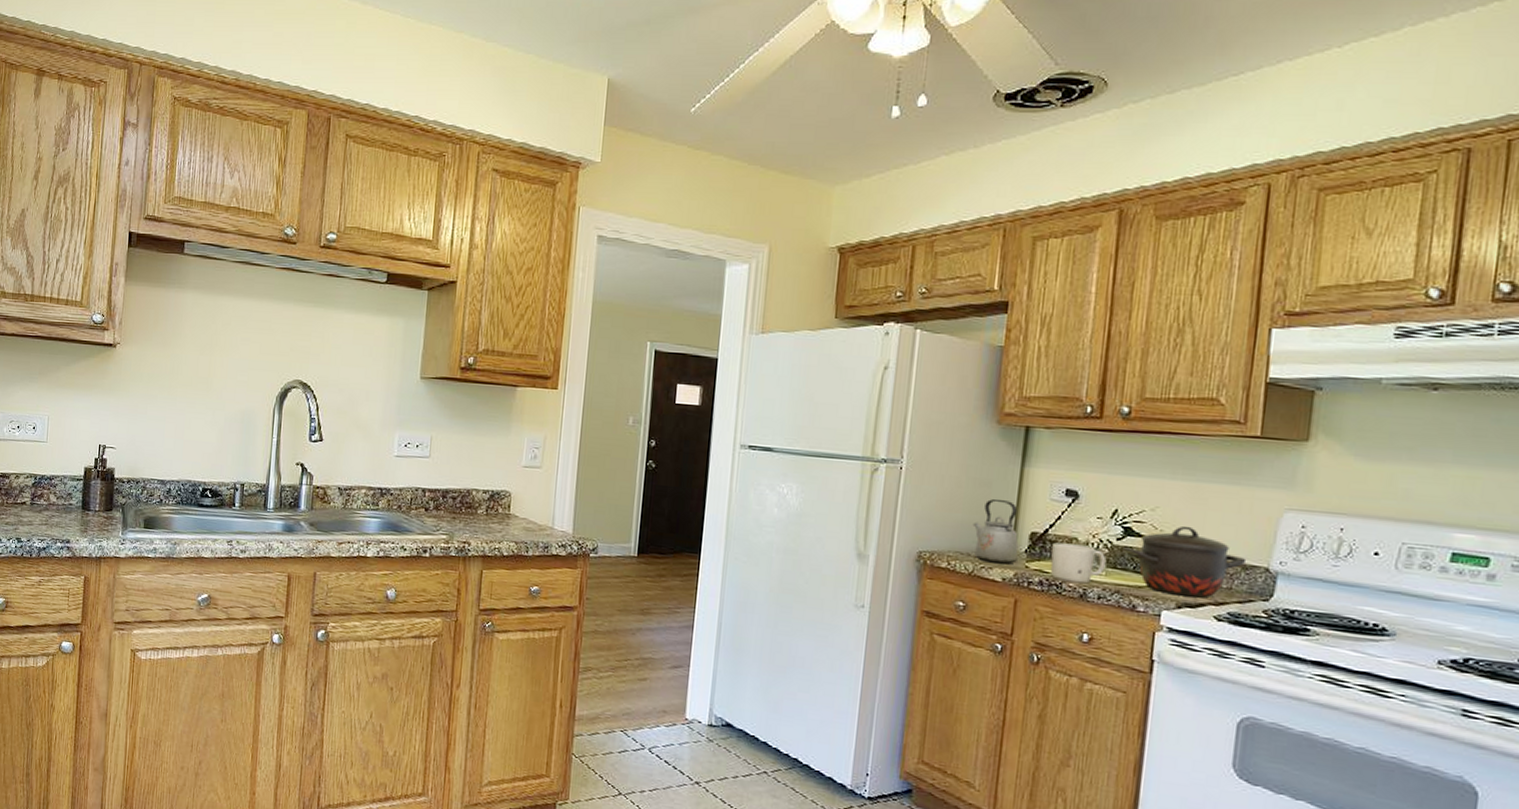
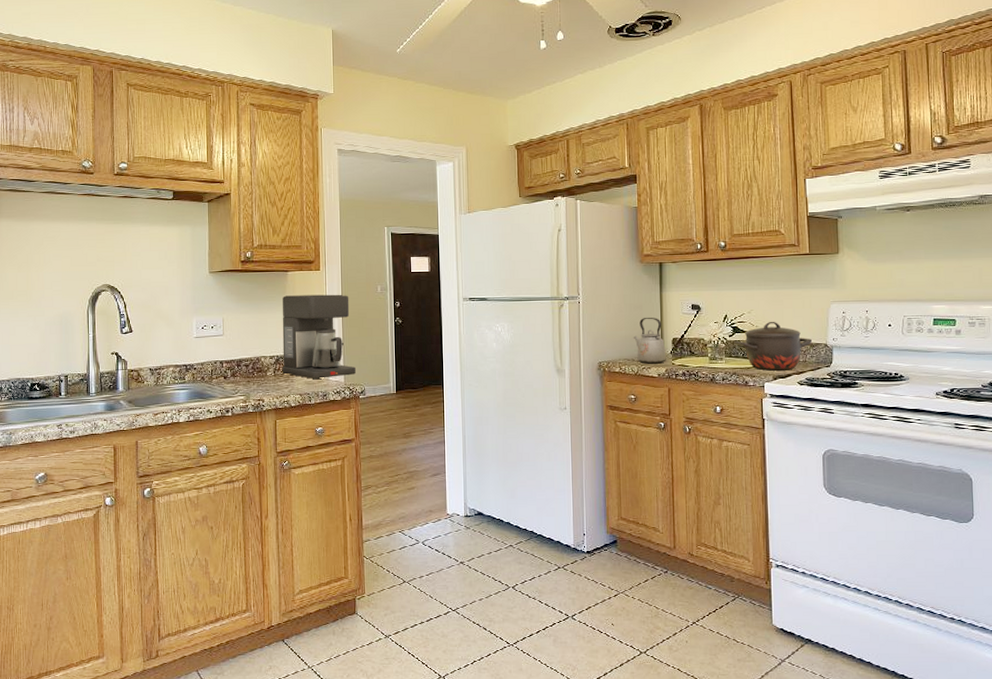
coffee maker: none [496,416,591,527] -> present [282,294,357,380]
mug: present [1050,542,1107,585] -> none [688,343,725,372]

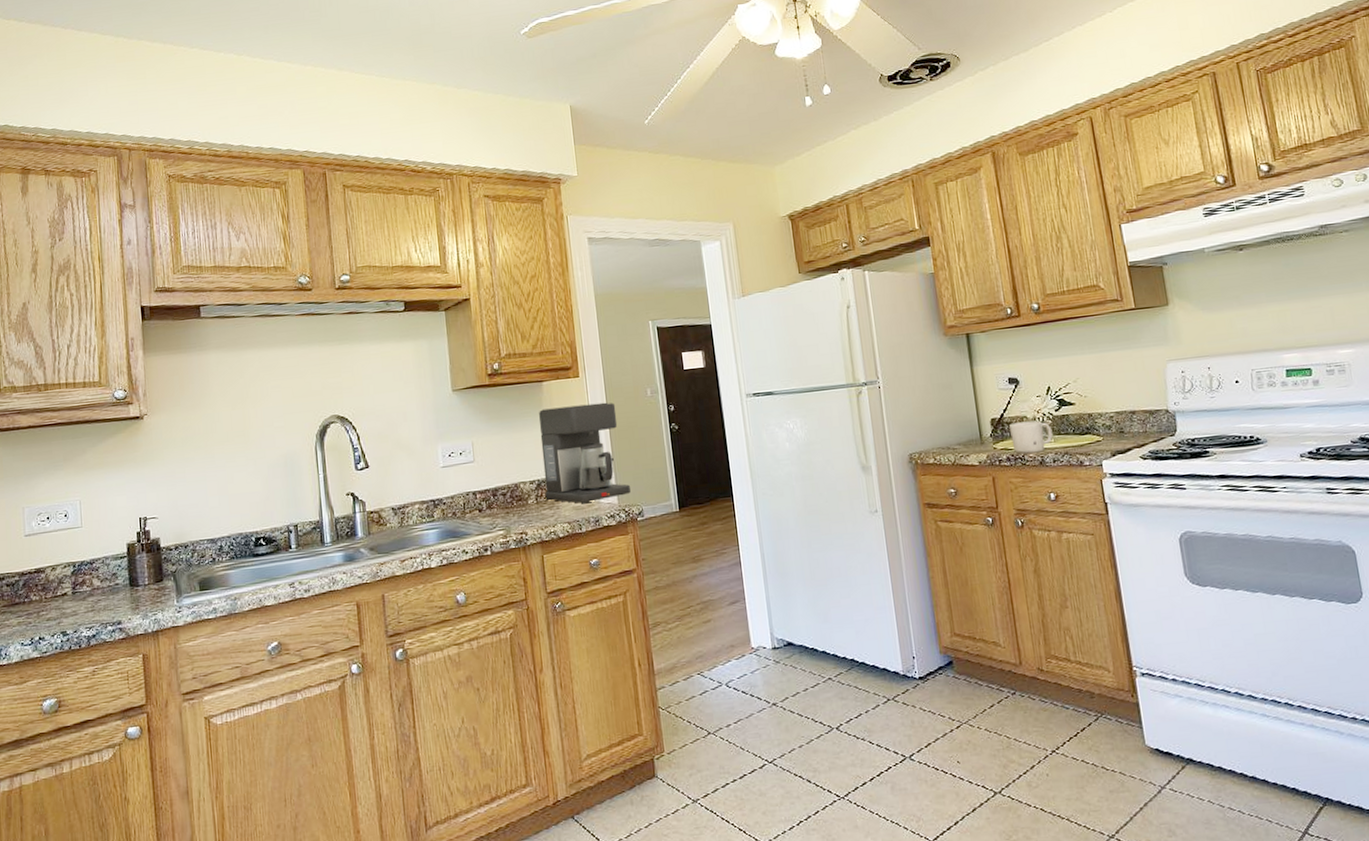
kettle: present [633,318,667,364] -> none [945,397,987,452]
mug: none [688,343,725,372] -> present [1009,420,1053,455]
cooking pot: present [734,321,813,371] -> none [1061,388,1151,447]

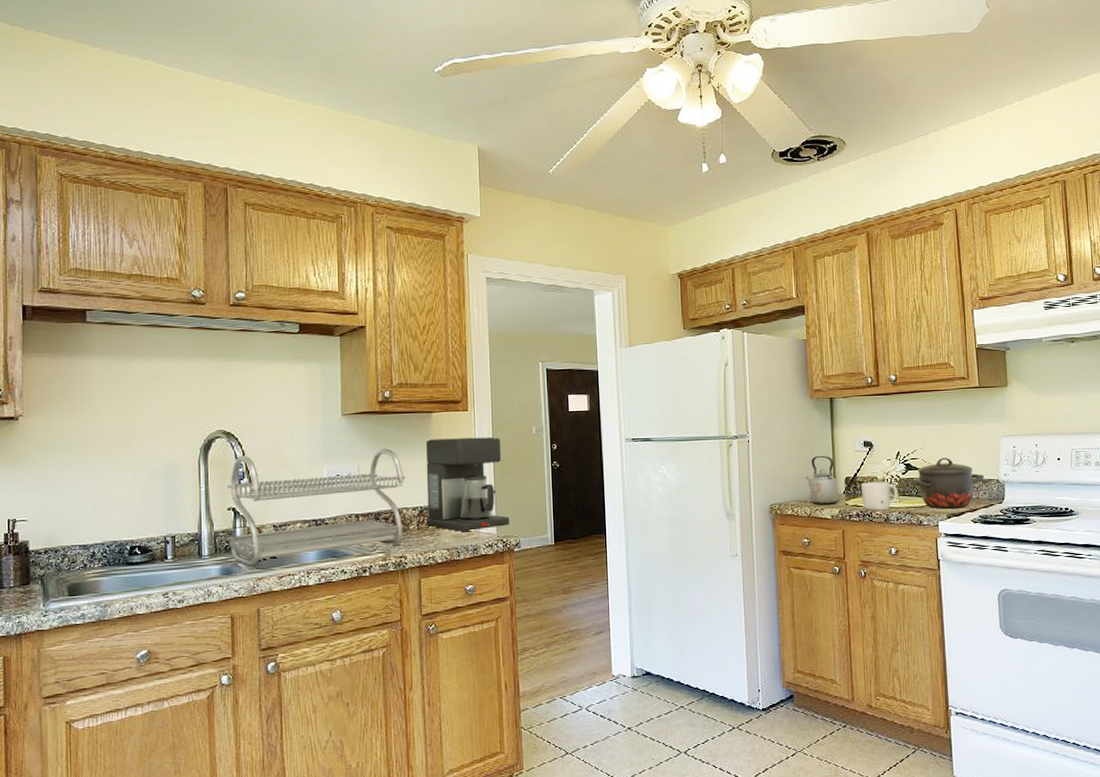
dish rack: none [343,422,523,552] -> present [226,448,406,567]
kettle: none [945,397,987,452] -> present [805,456,841,505]
cooking pot: none [1061,388,1151,447] -> present [907,457,985,509]

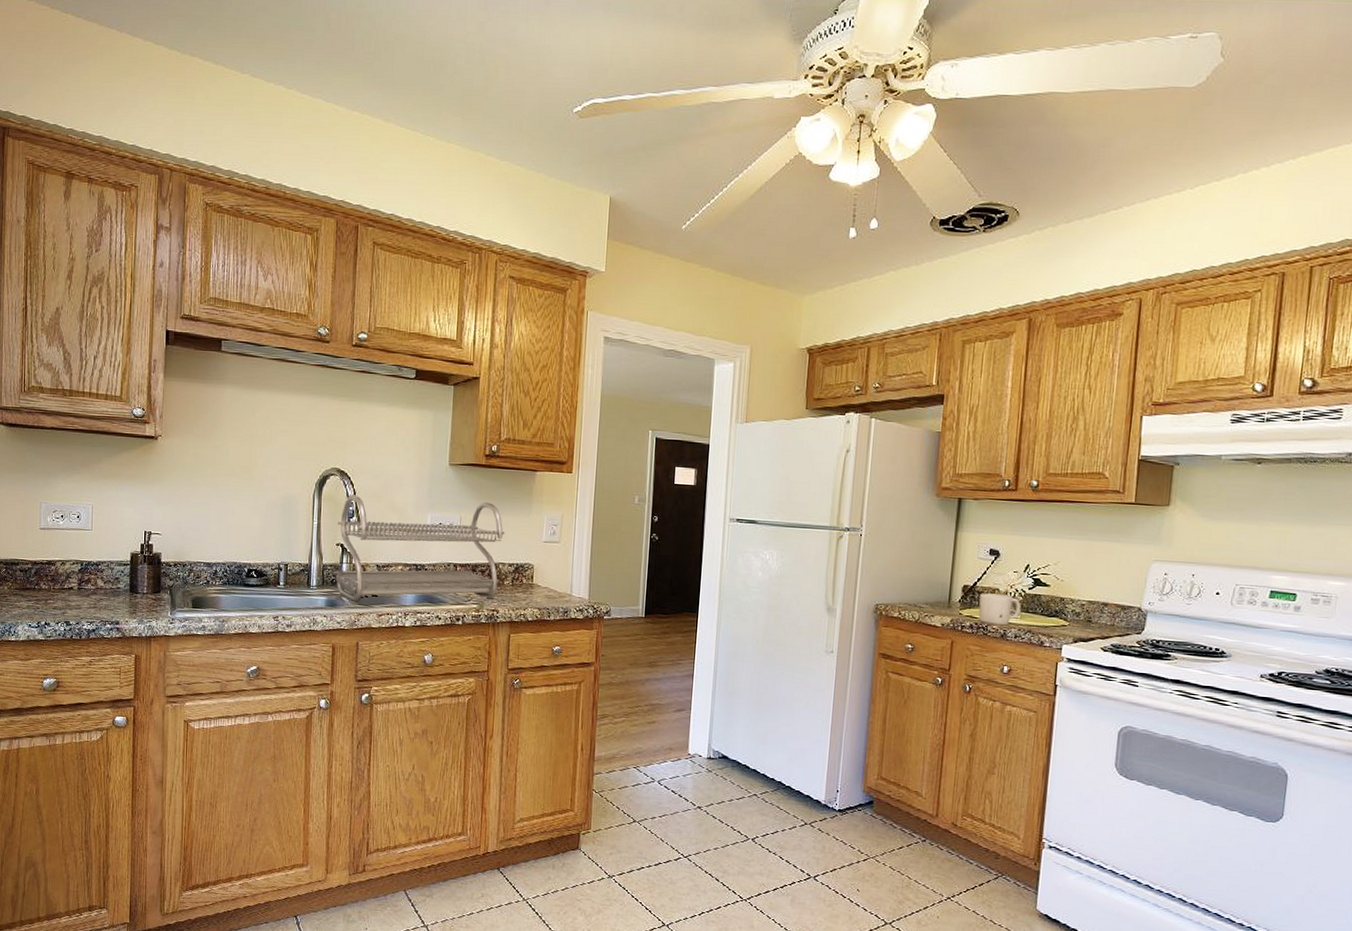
coffee maker: present [426,437,510,532] -> none [521,498,603,594]
kettle: present [805,456,841,505] -> none [918,559,955,612]
cooking pot: present [907,457,985,509] -> none [1033,576,1125,634]

